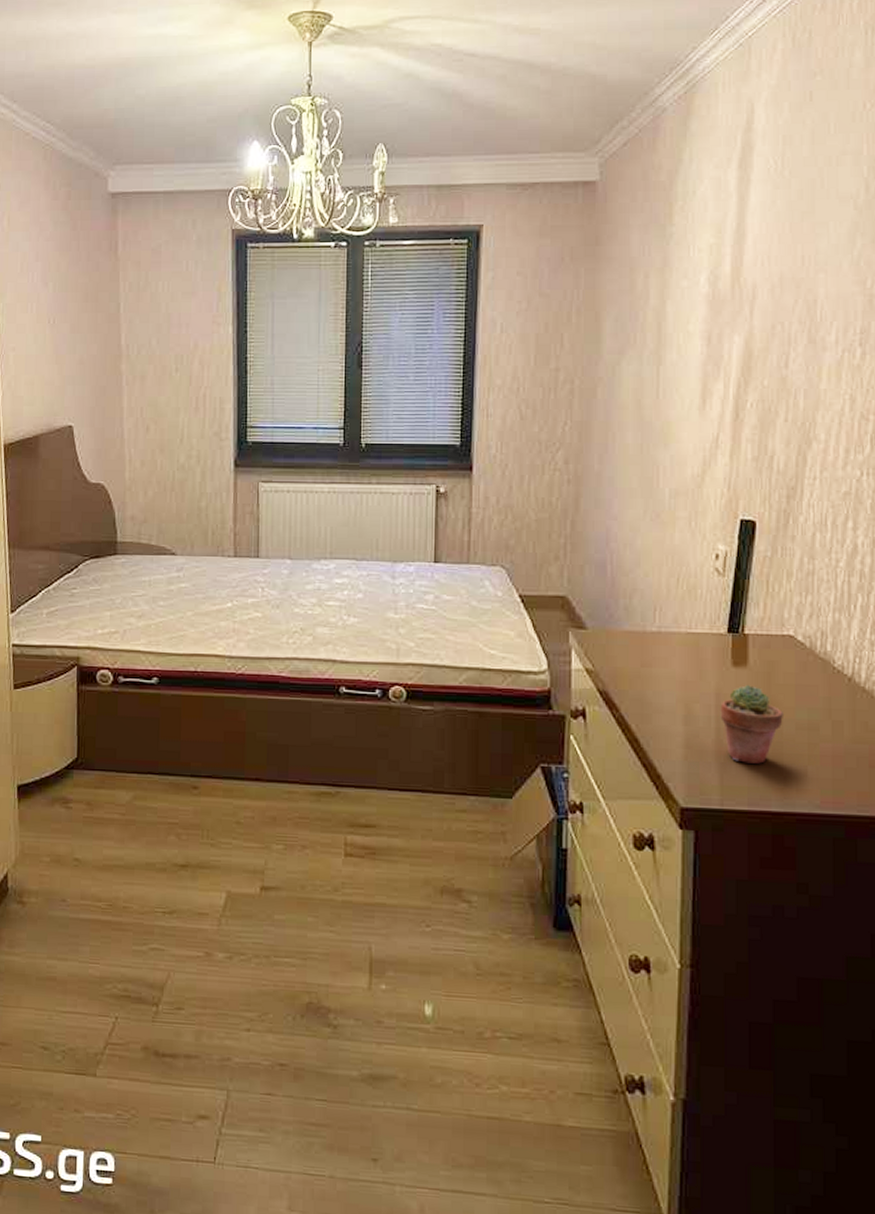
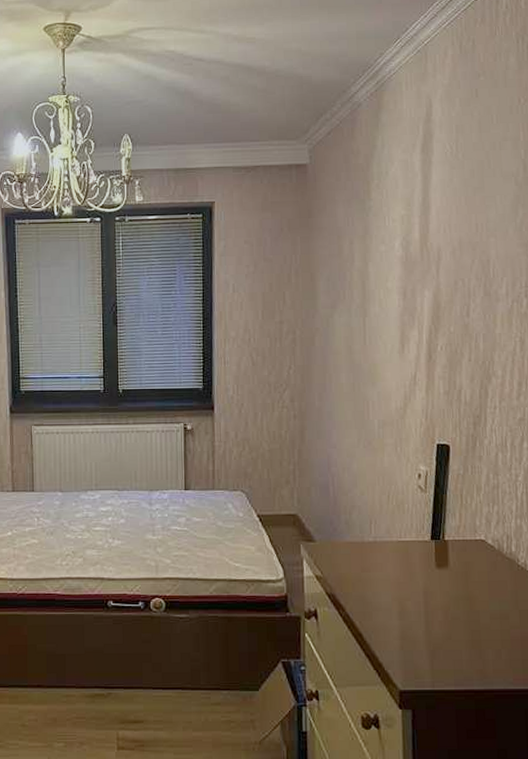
potted succulent: present [720,684,785,764] -> none [428,582,481,650]

